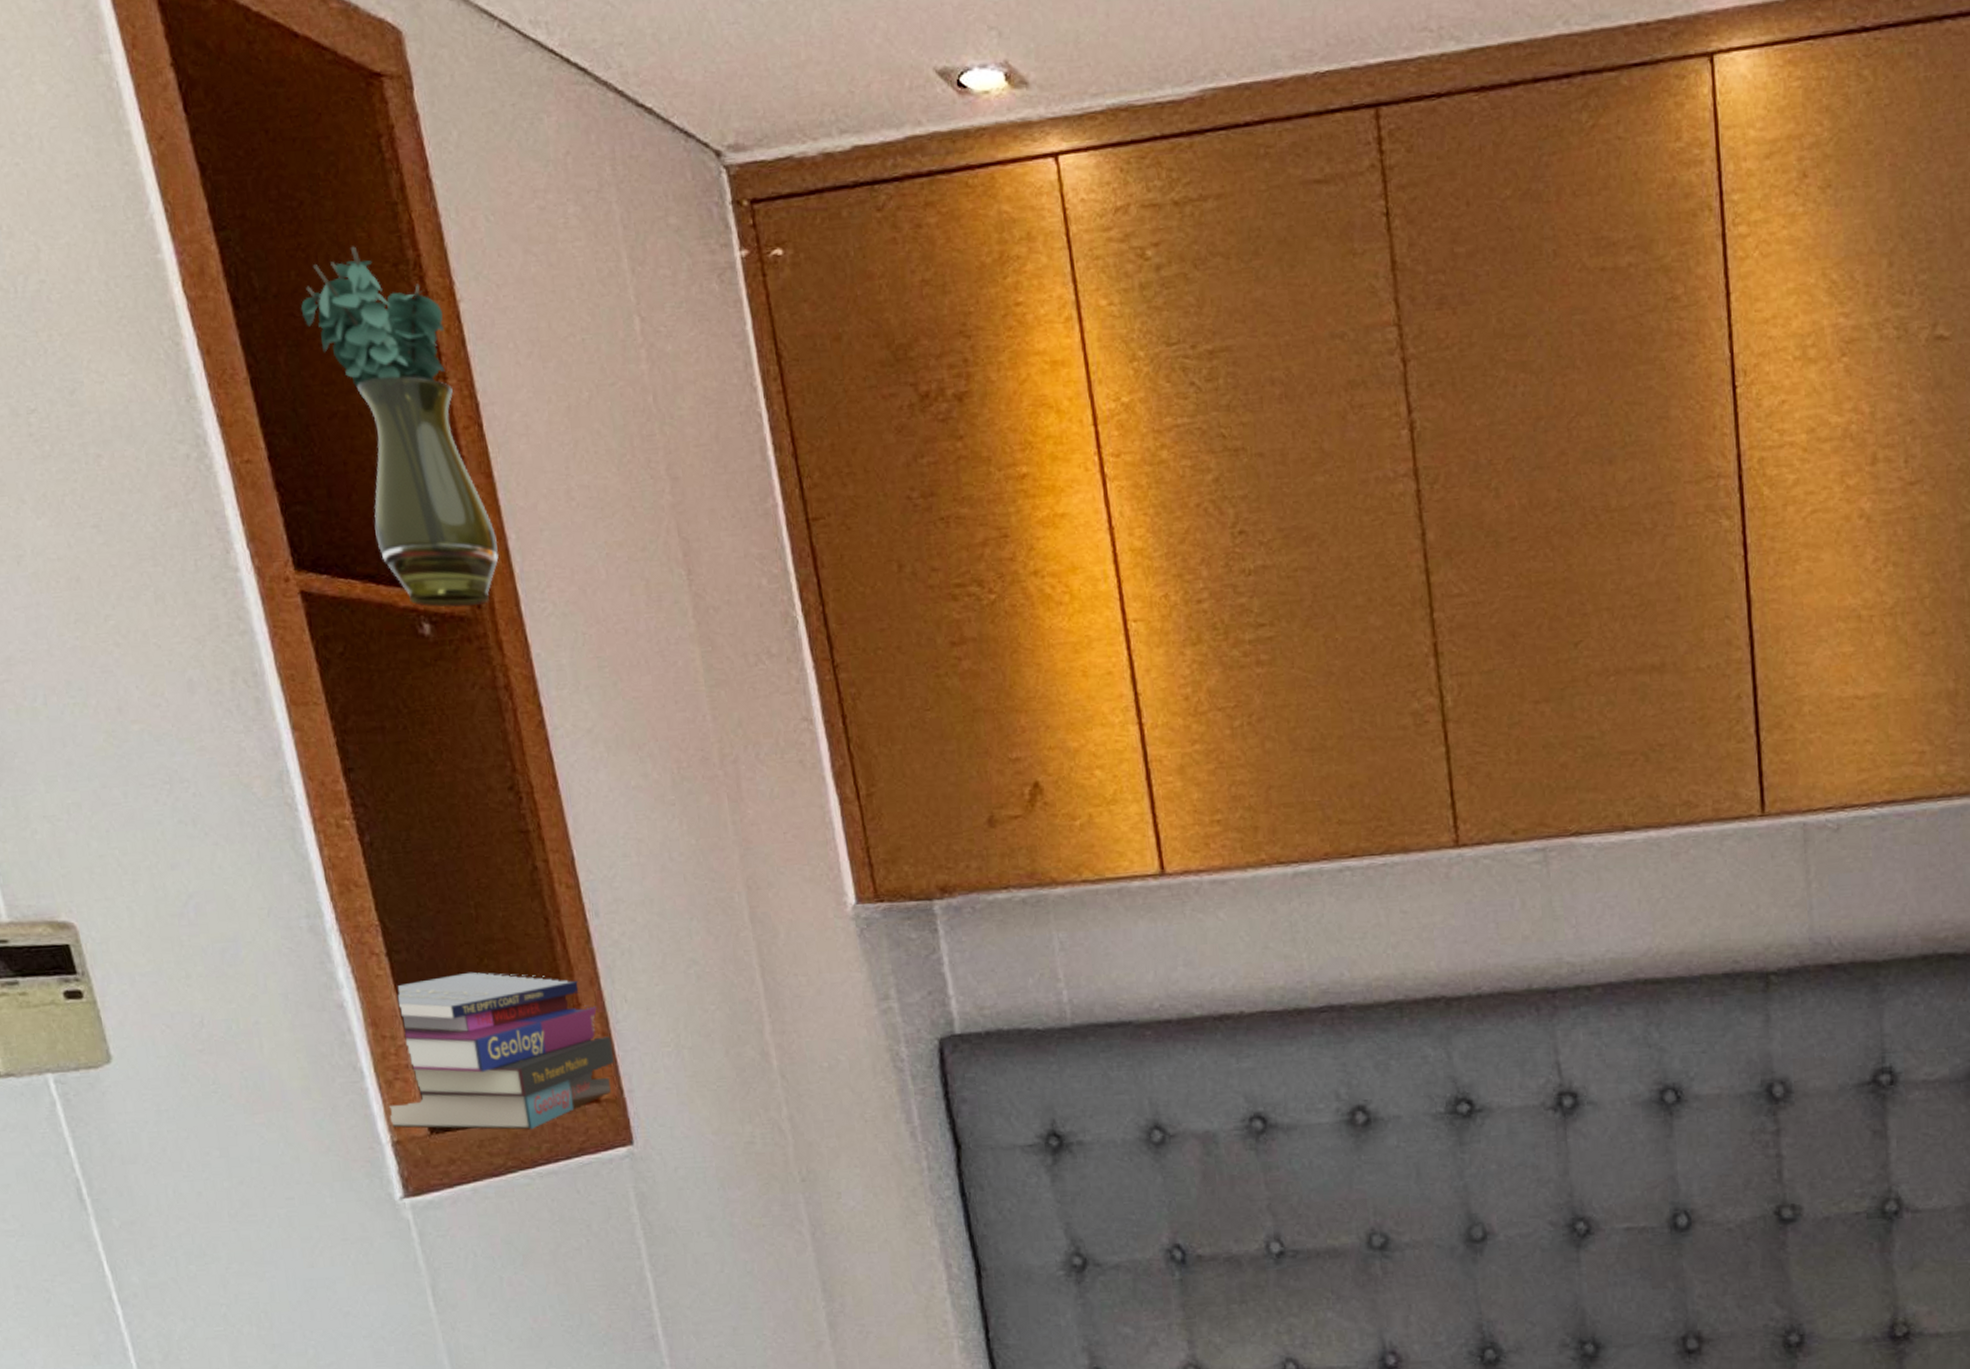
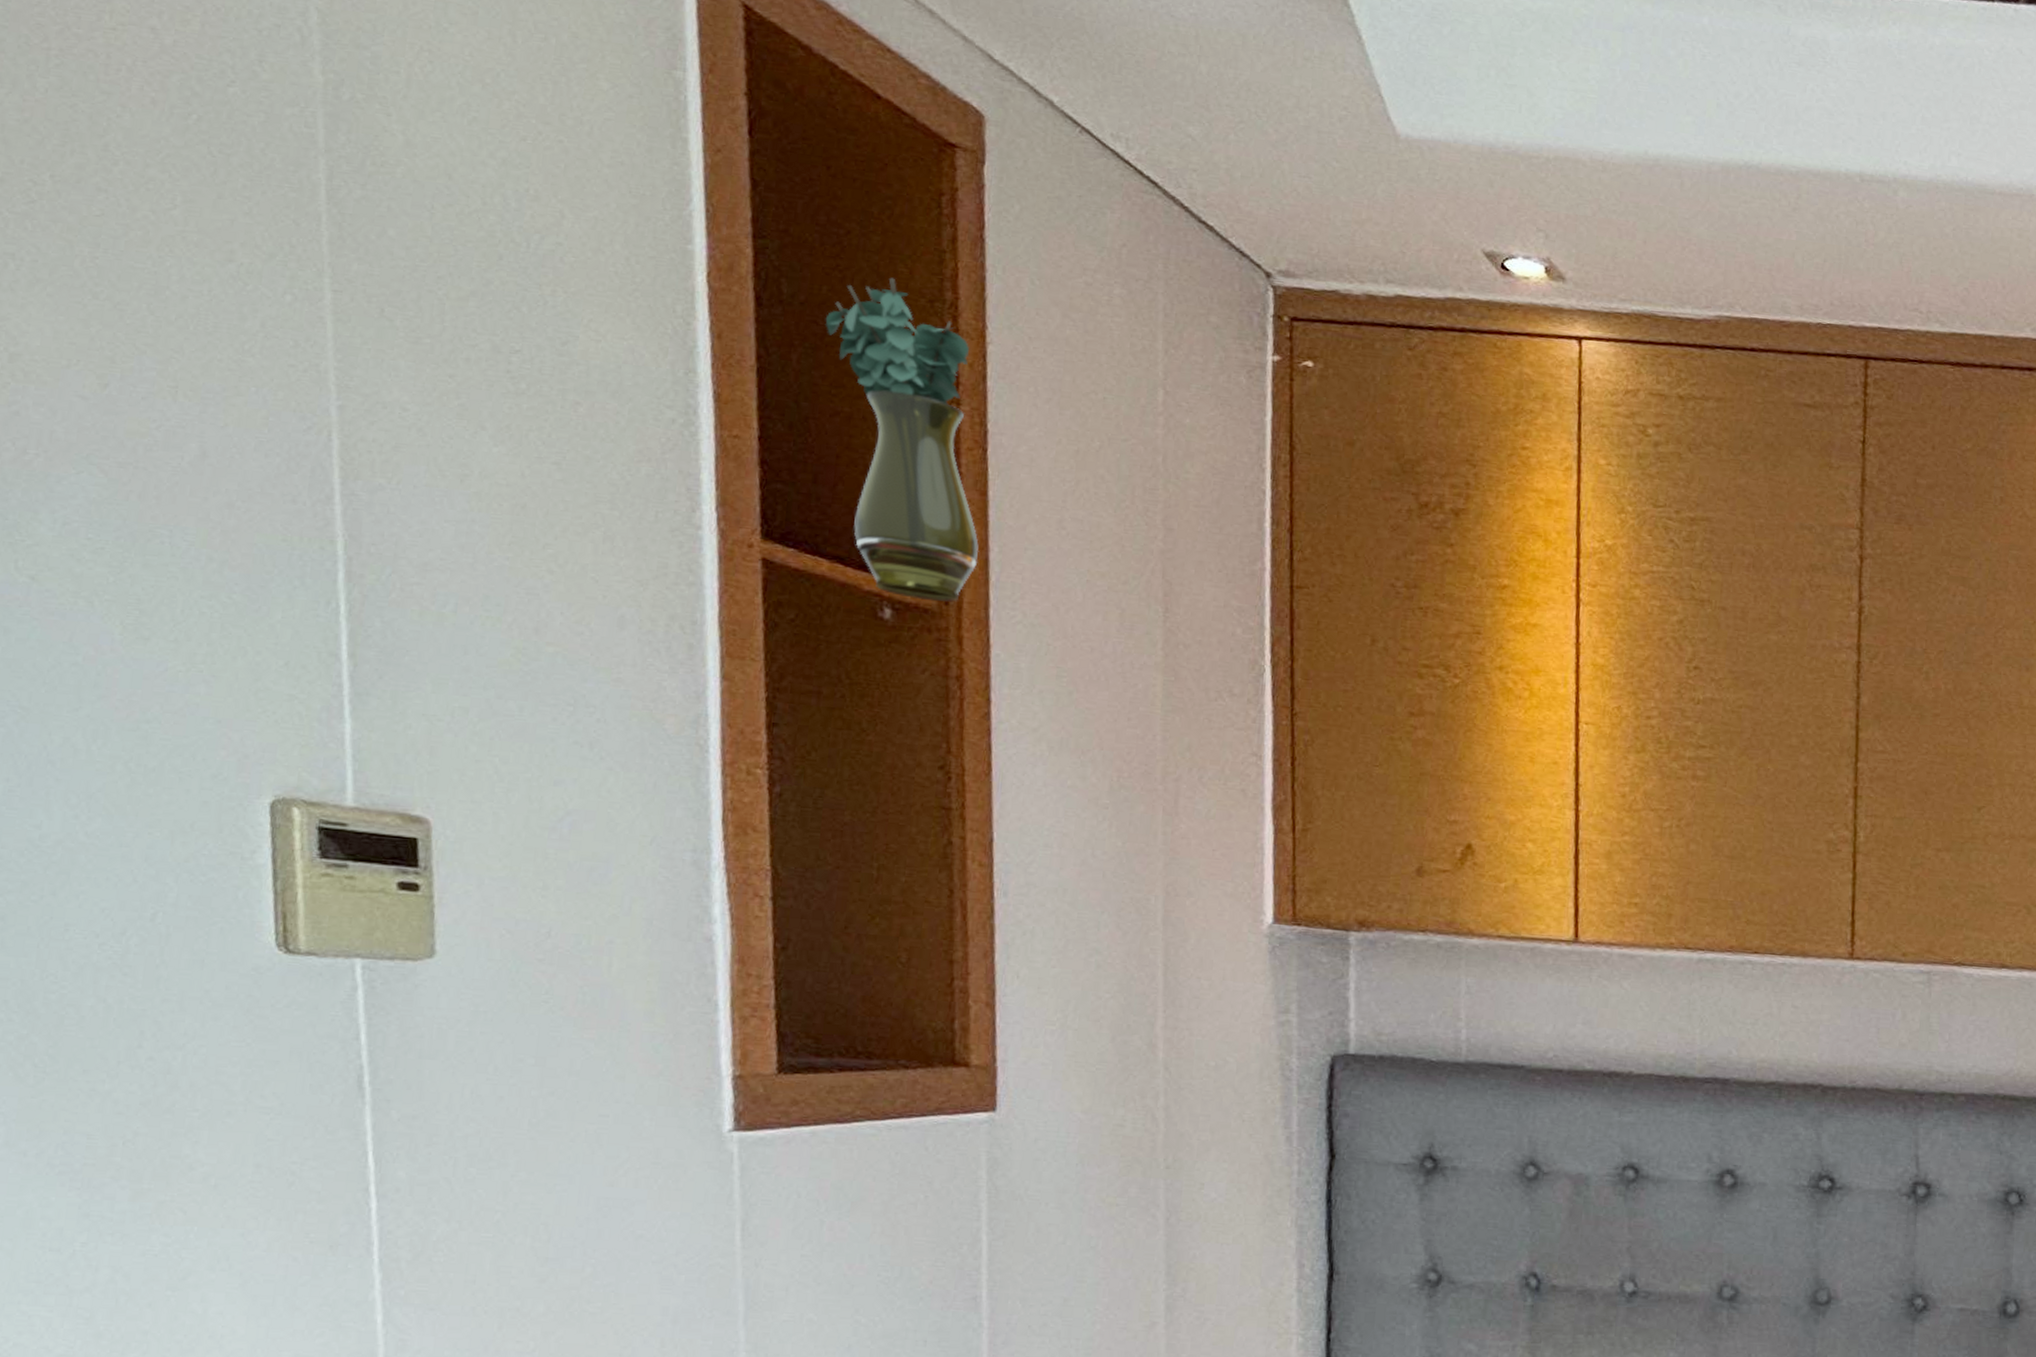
books: present [389,972,614,1130] -> none [736,927,995,1084]

